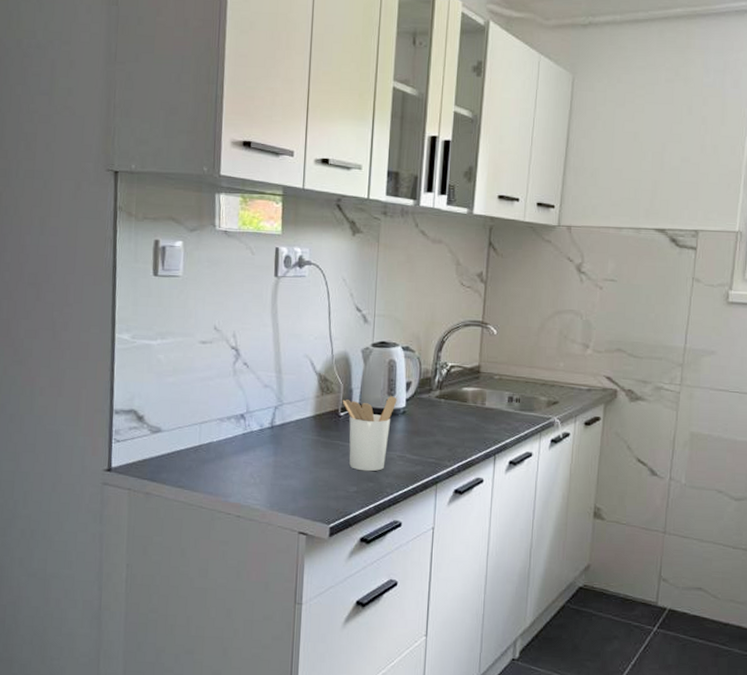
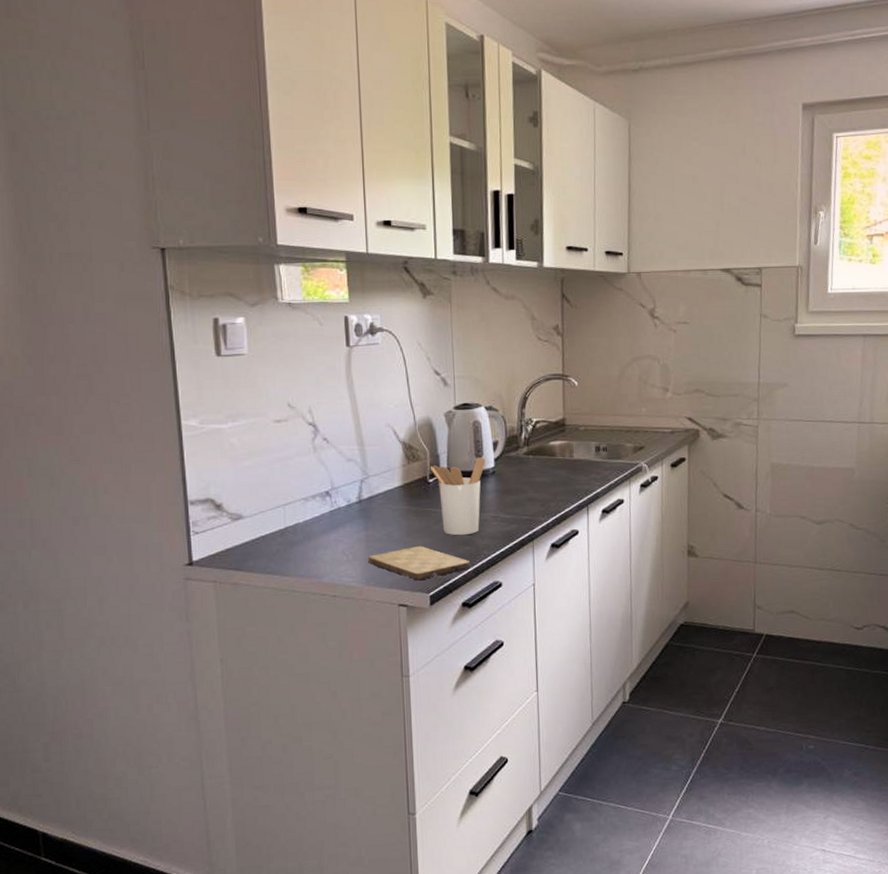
cutting board: none [274,476,373,511] -> present [368,545,471,581]

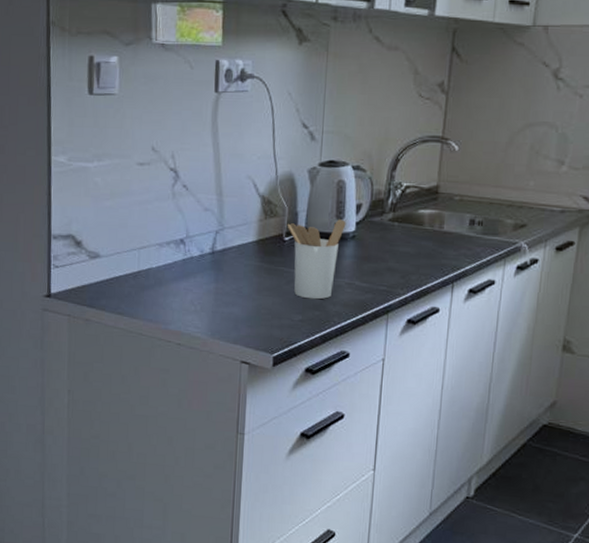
cutting board: present [368,545,471,581] -> none [215,304,319,340]

